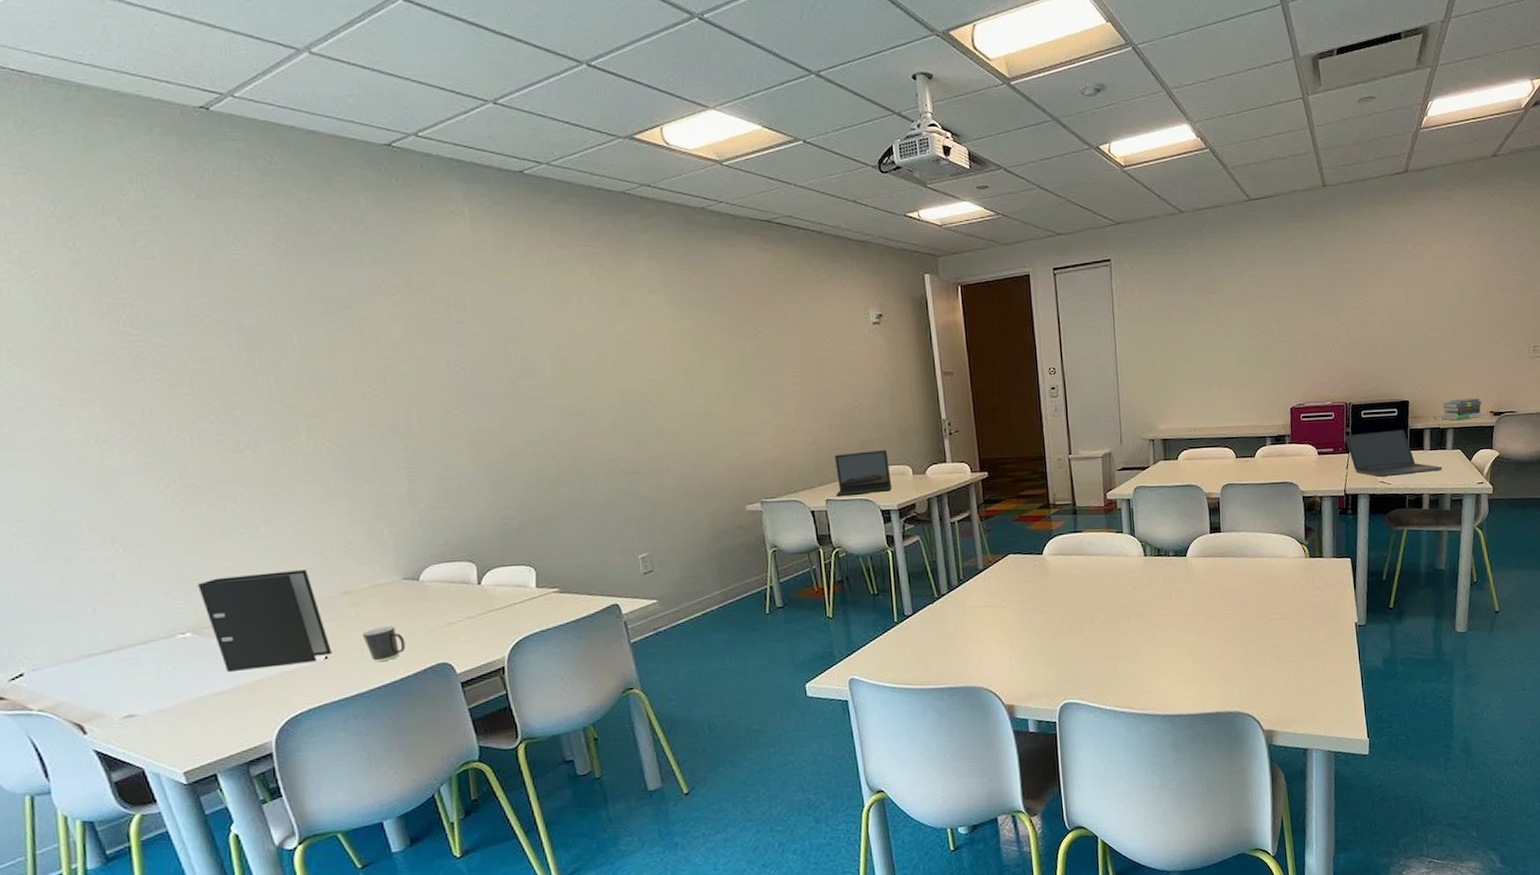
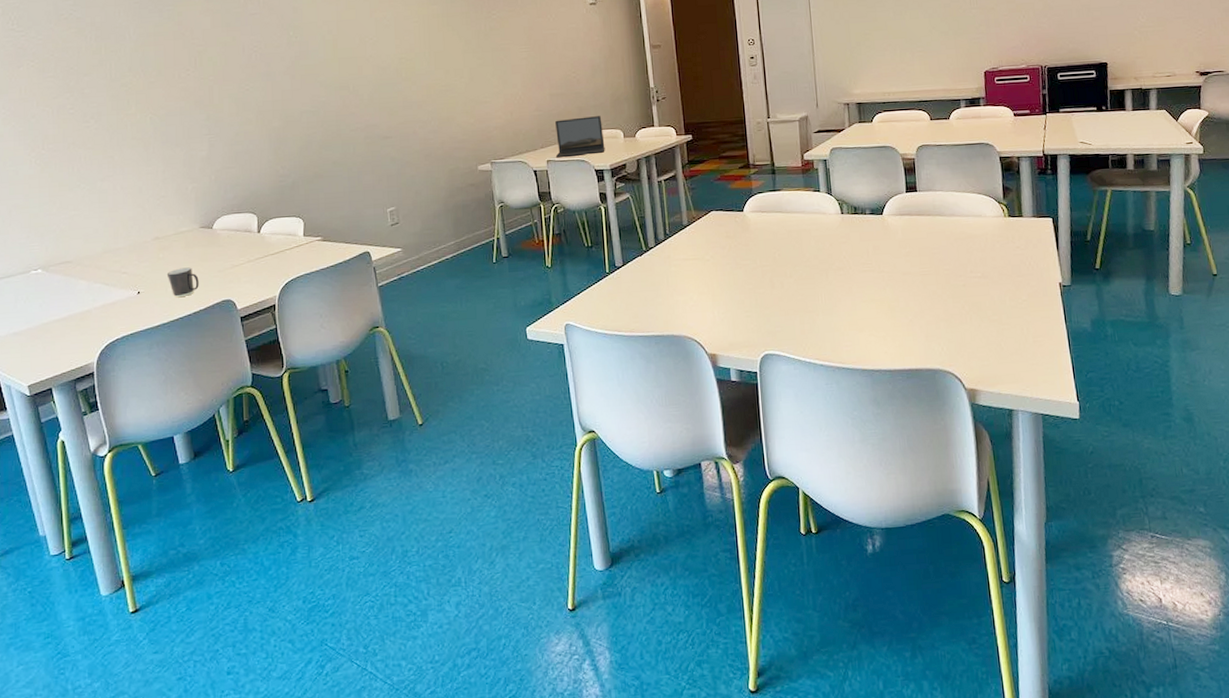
binder: present [198,570,332,672] -> none [49,219,143,302]
laptop: present [1345,429,1443,477] -> none [1041,91,1147,137]
books: present [1441,398,1482,421] -> none [1143,58,1187,81]

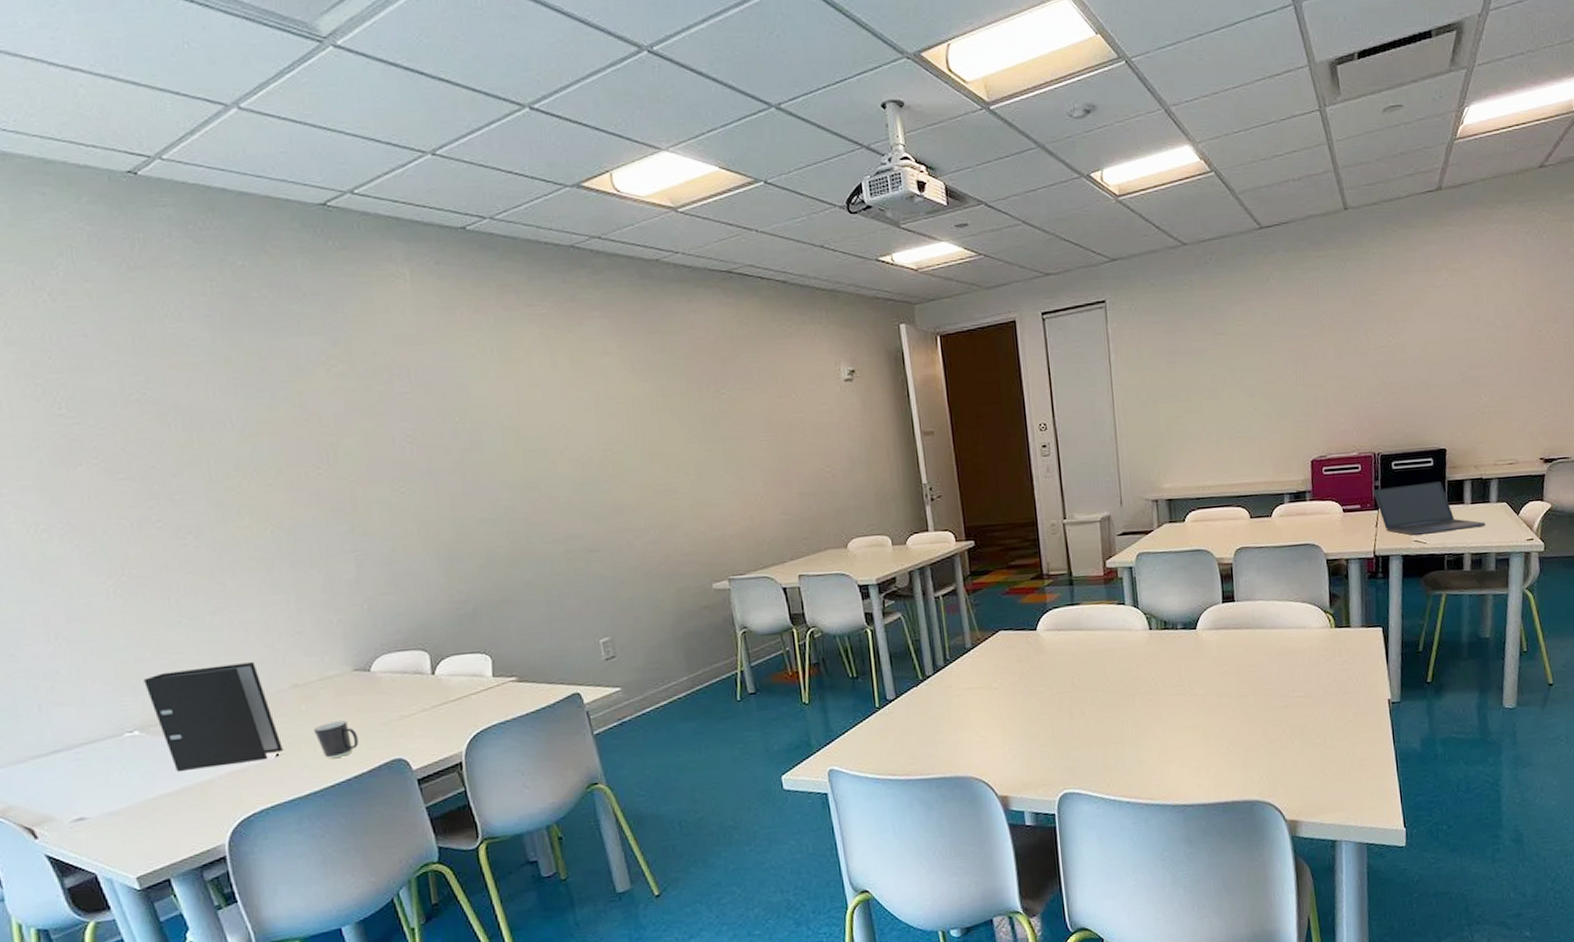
binder: none [49,219,143,302] -> present [144,662,283,771]
laptop: present [555,116,605,158] -> none [807,519,870,572]
laptop: none [1041,91,1147,137] -> present [1373,481,1486,535]

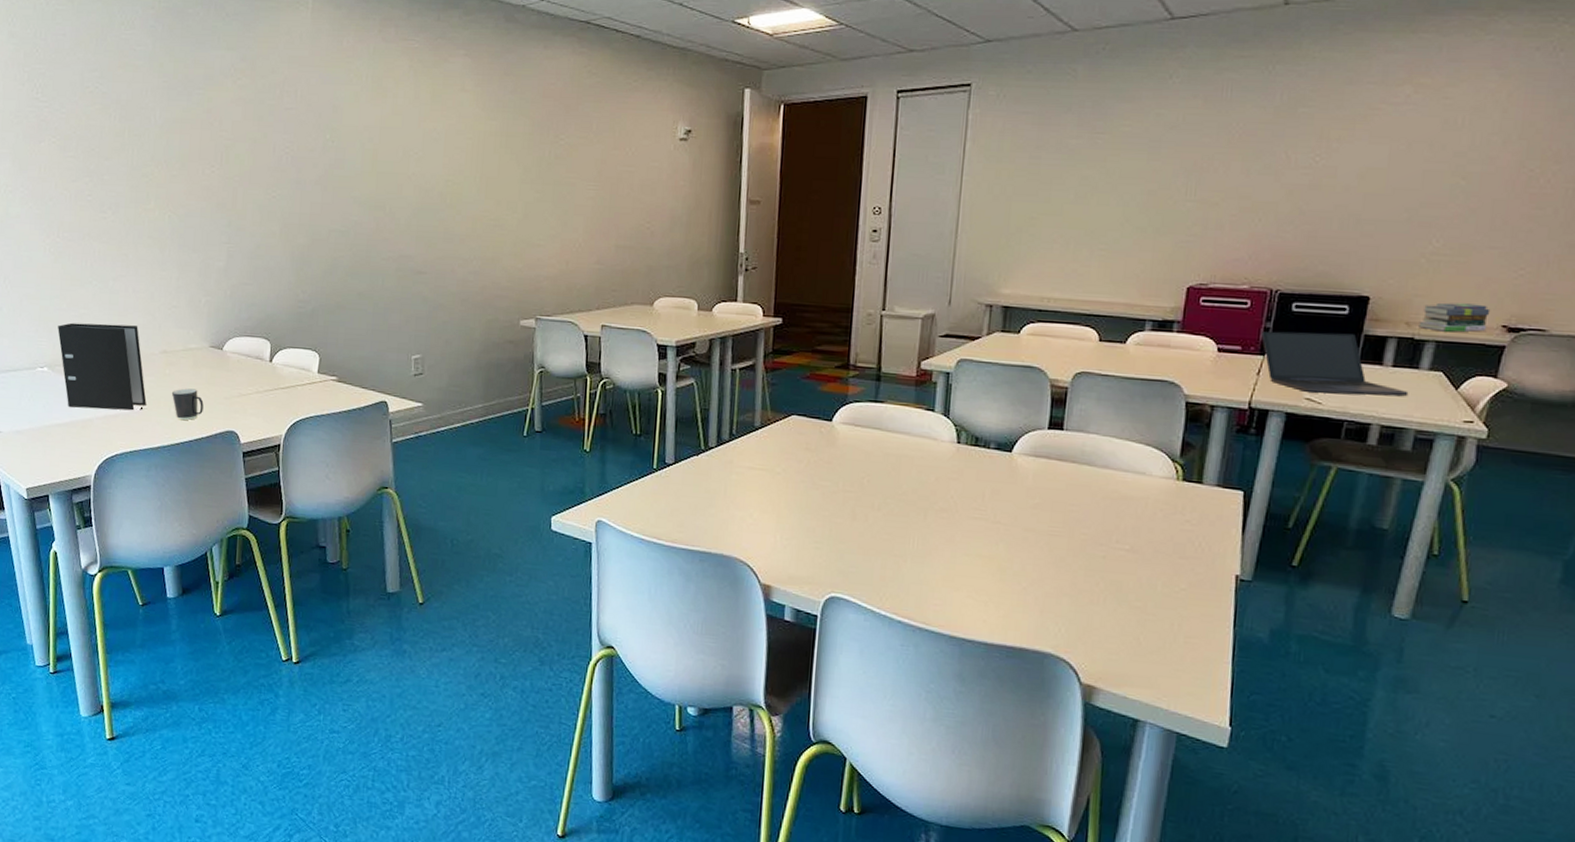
books: none [1484,443,1531,470] -> present [1419,302,1491,332]

